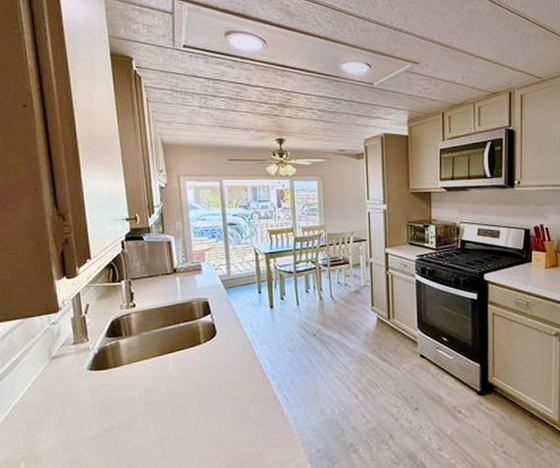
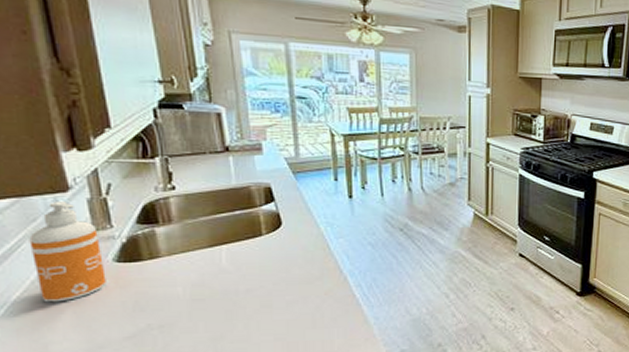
soap dispenser: none [29,319,82,406] -> present [29,200,106,303]

